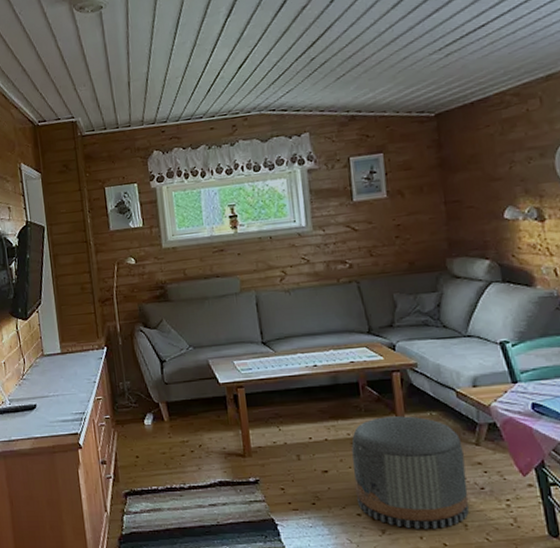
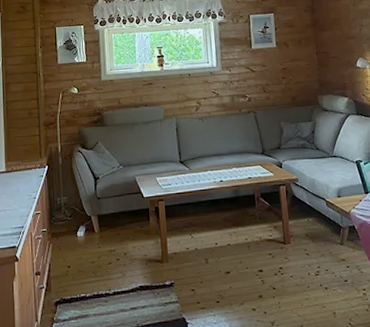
pouf: present [351,416,469,529] -> none [248,222,337,319]

